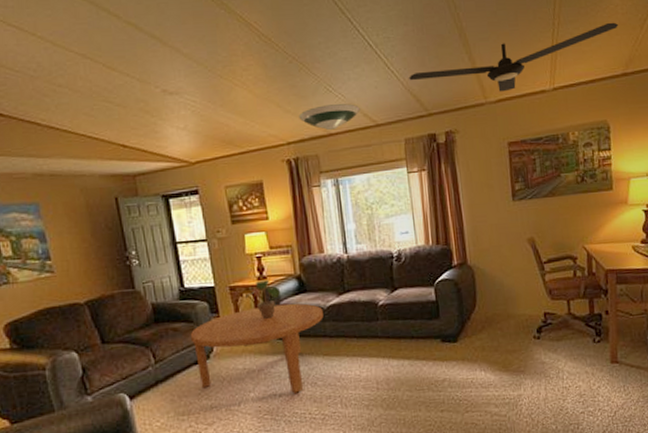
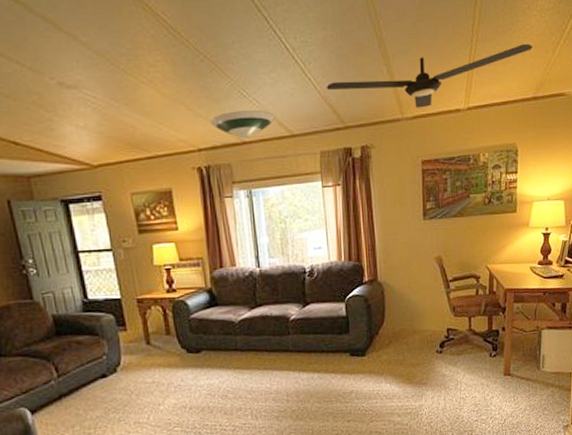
coffee table: present [190,303,323,394] -> none [95,317,235,406]
potted plant: present [245,279,282,319] -> none [154,292,192,332]

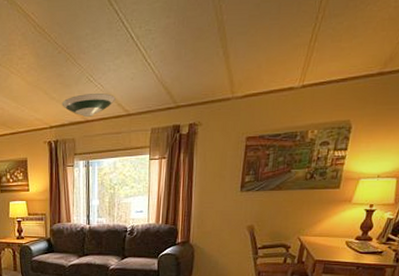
ceiling fan: present [326,43,533,108] -> none [163,16,388,87]

